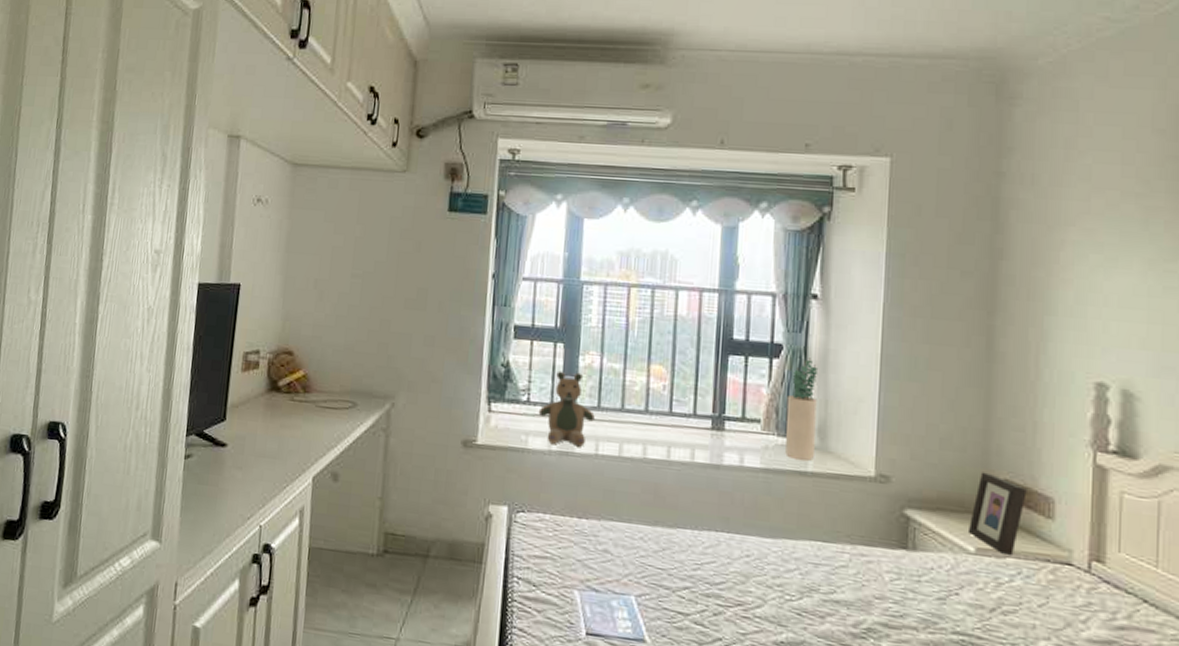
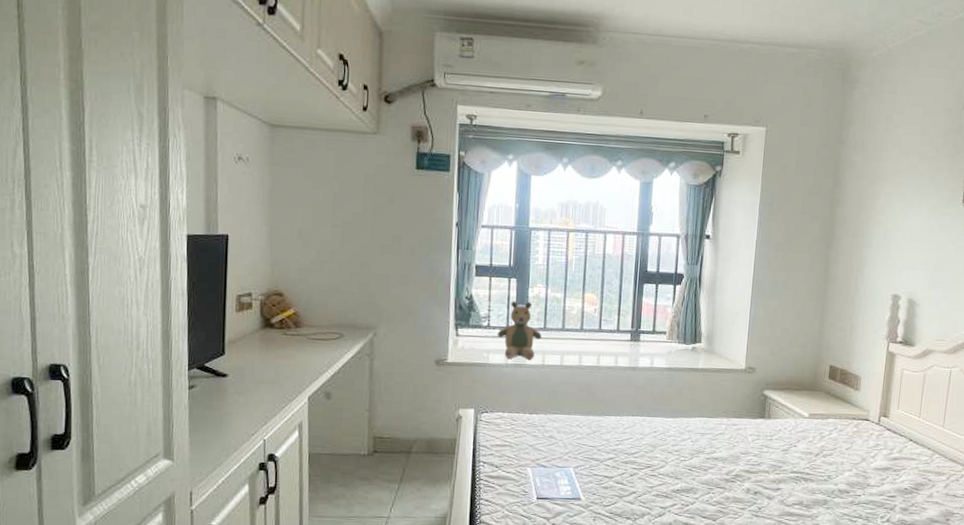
vase: present [785,358,819,461] -> none [683,284,709,360]
picture frame: present [967,472,1027,555] -> none [804,361,844,417]

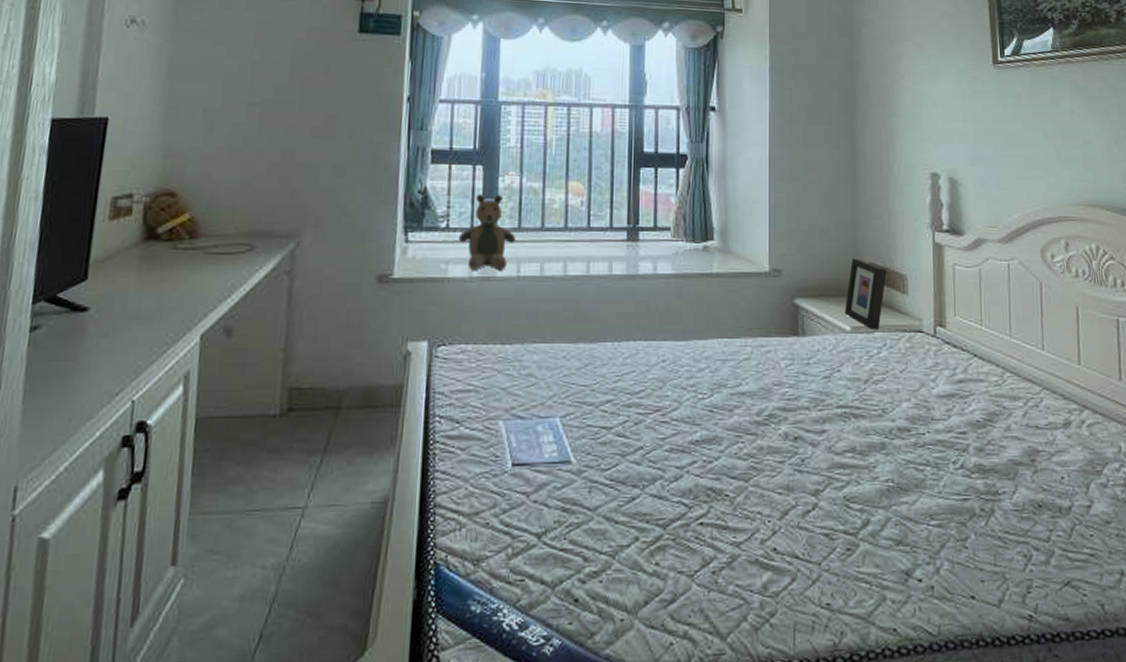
picture frame: none [804,361,844,417] -> present [844,258,887,329]

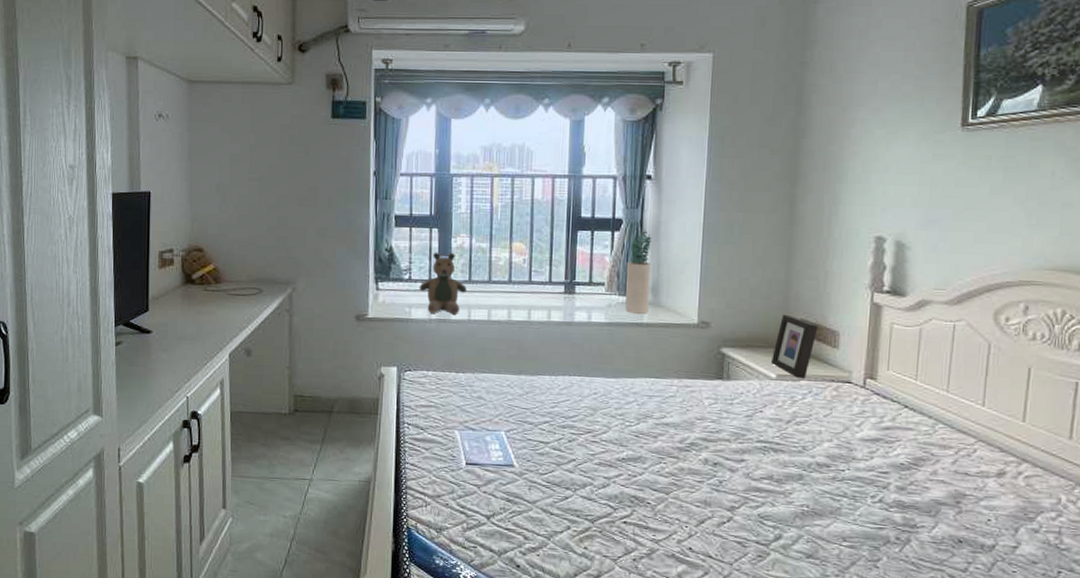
vase: none [692,166,719,262] -> present [625,229,652,314]

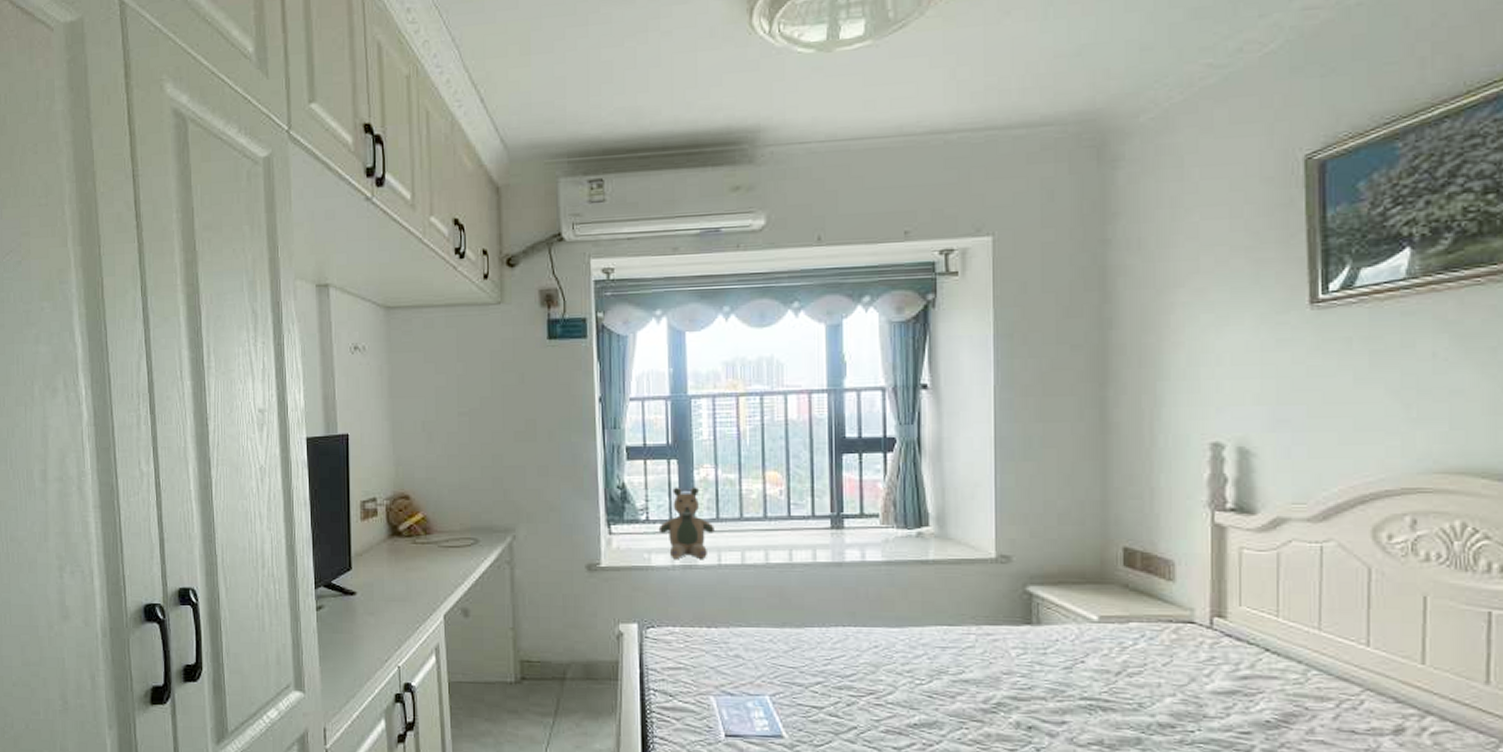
vase: present [625,229,652,314] -> none [904,448,934,549]
picture frame: present [770,314,818,378] -> none [1090,542,1147,619]

